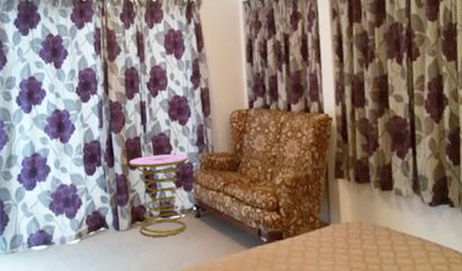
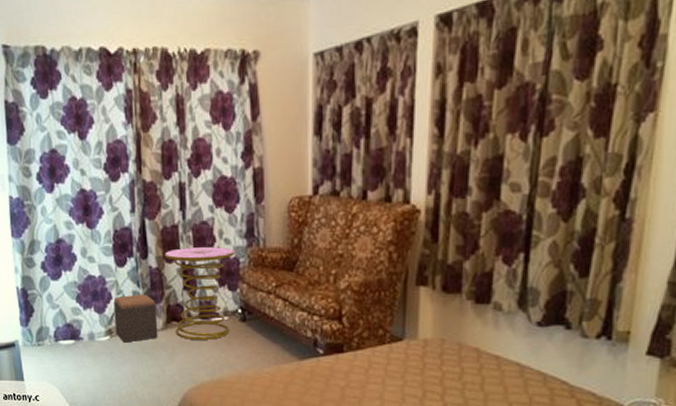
footstool: none [83,198,124,244] -> present [113,294,158,343]

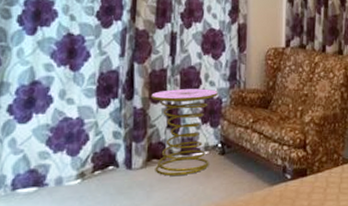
footstool: present [113,294,158,343] -> none [88,134,138,185]

